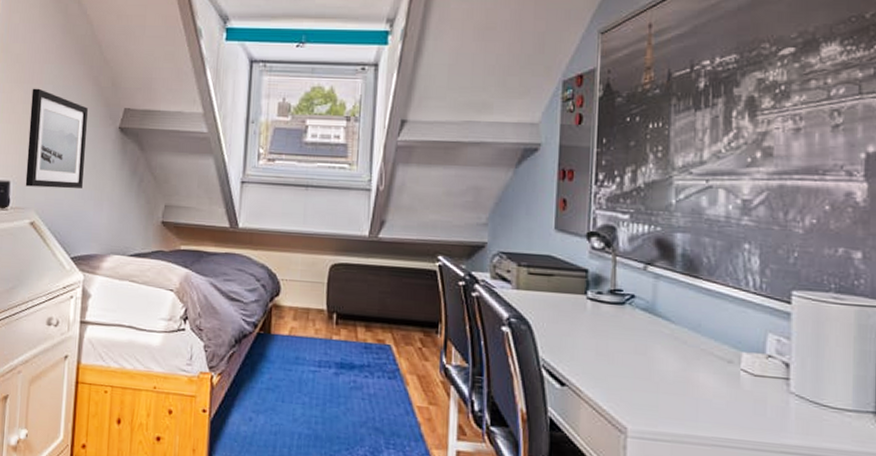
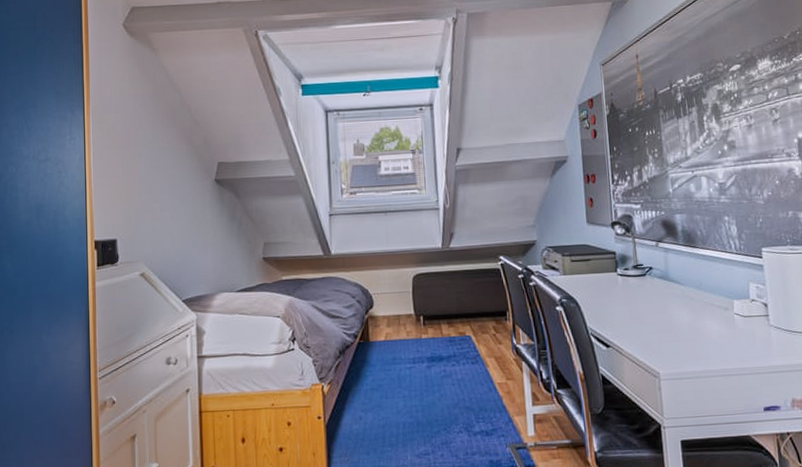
wall art: present [25,88,88,189] -> none [129,152,186,242]

